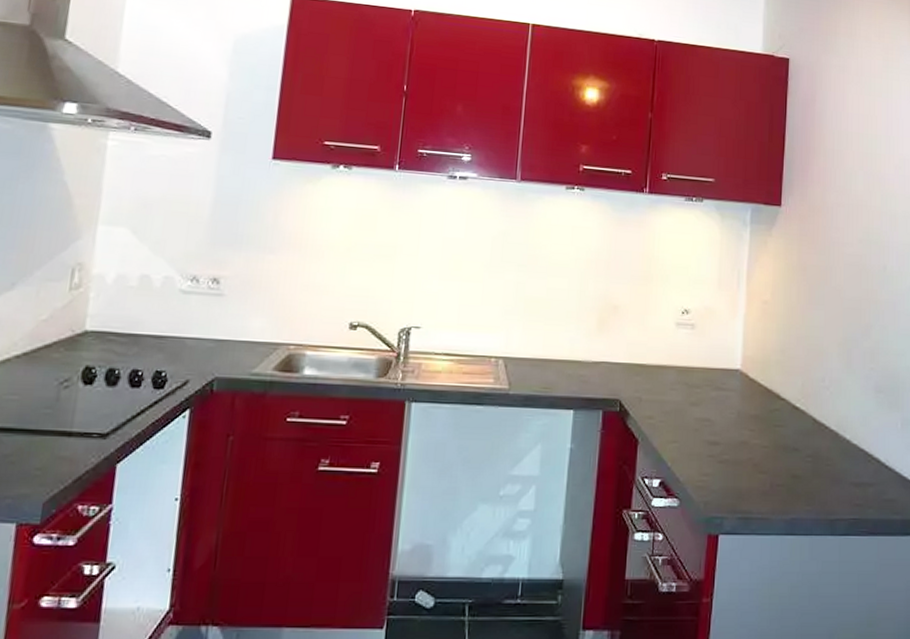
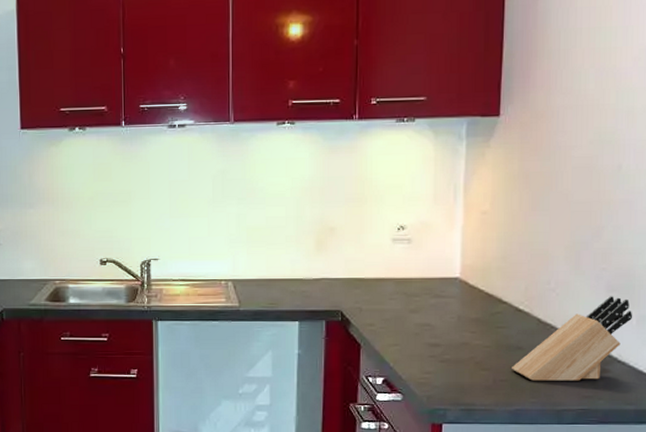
knife block: none [788,397,898,487] -> present [512,296,633,381]

